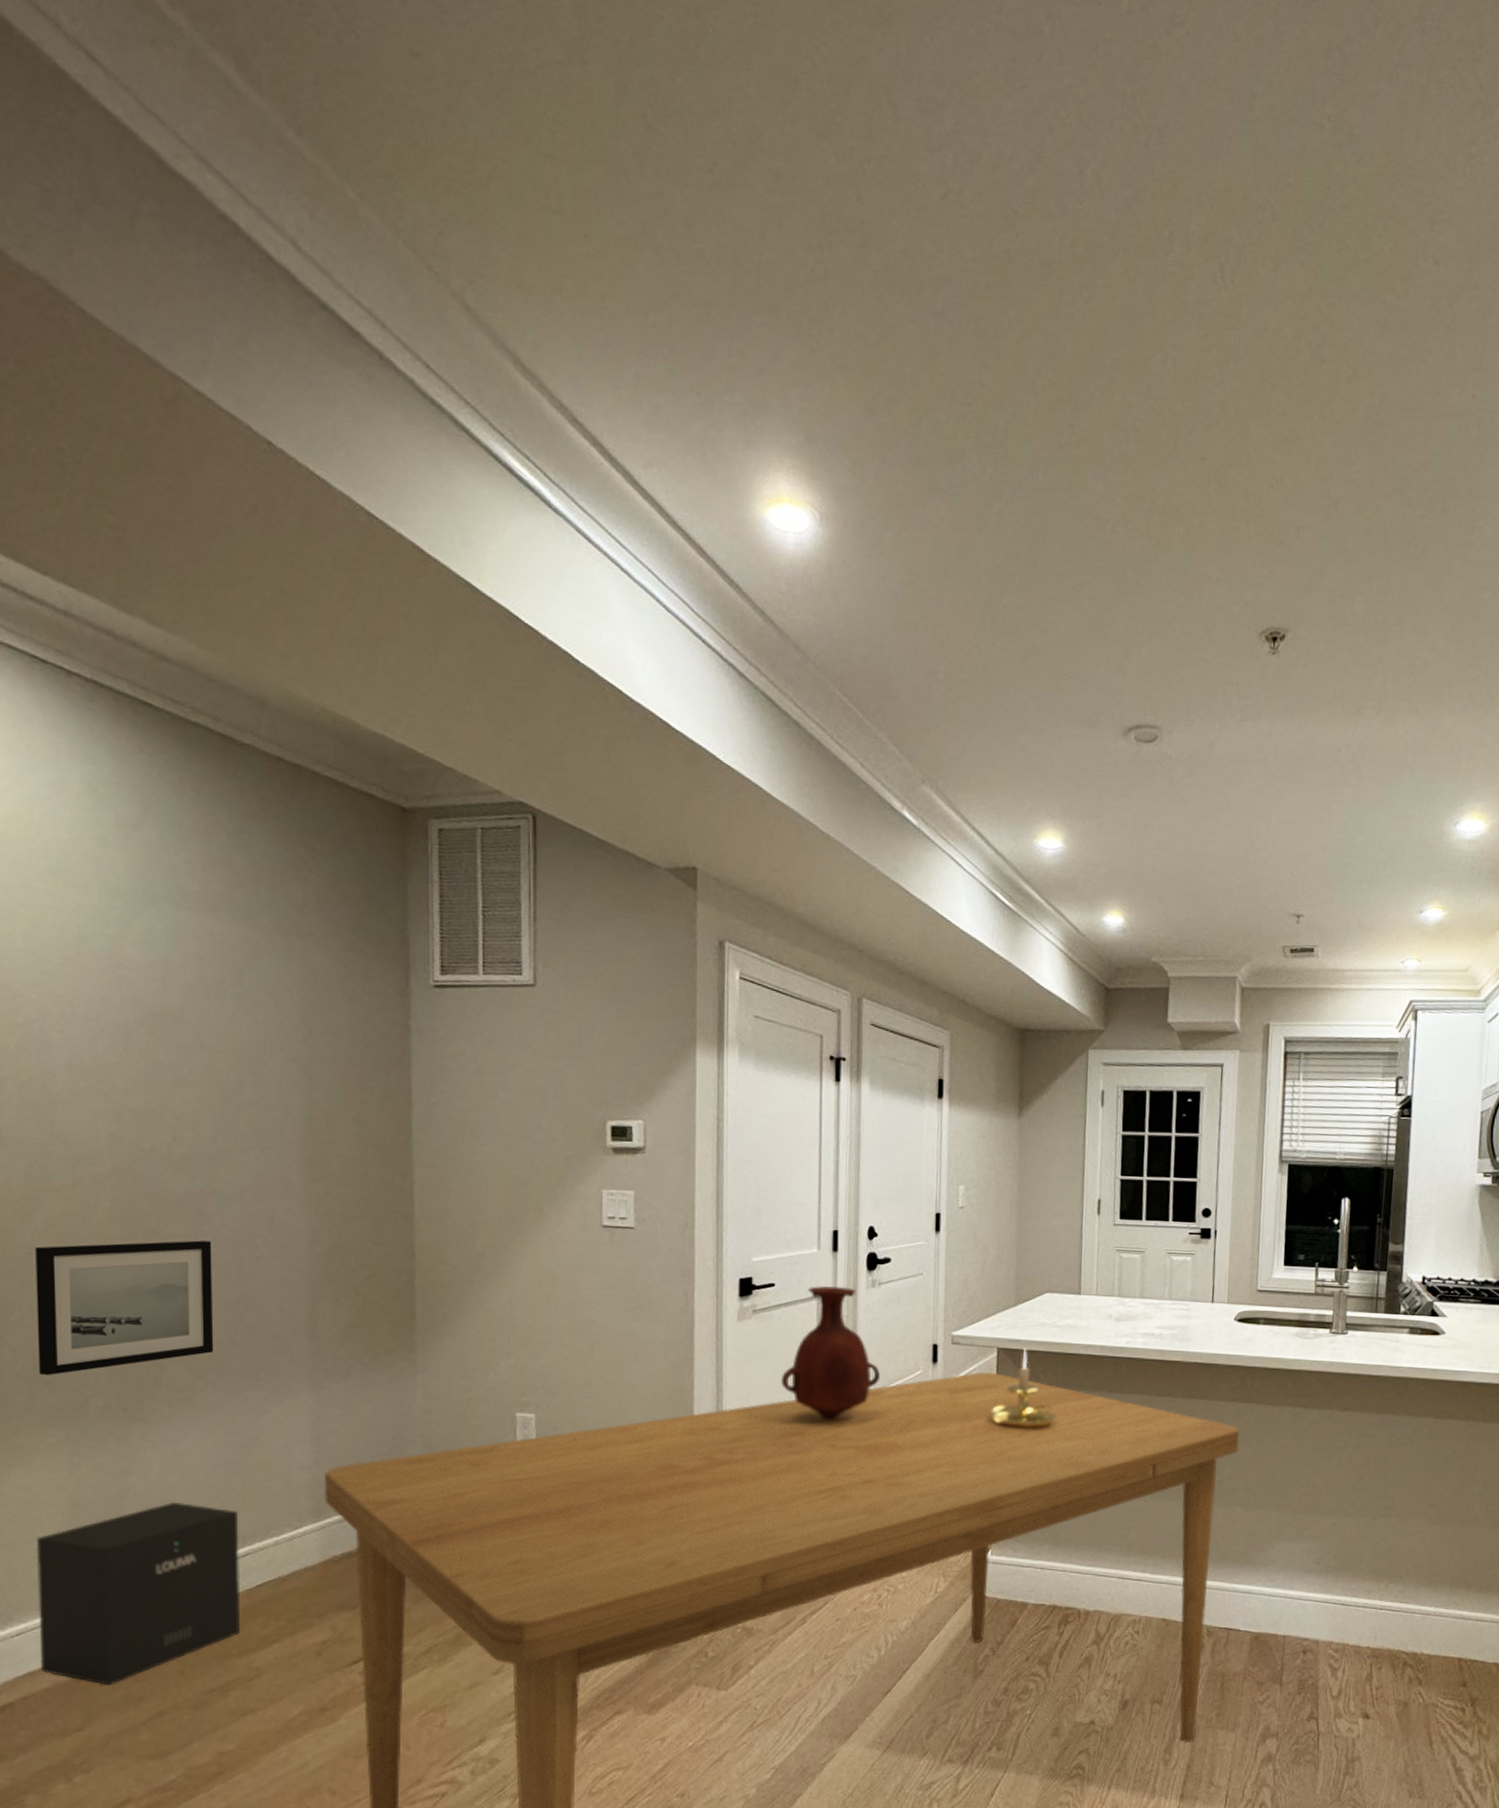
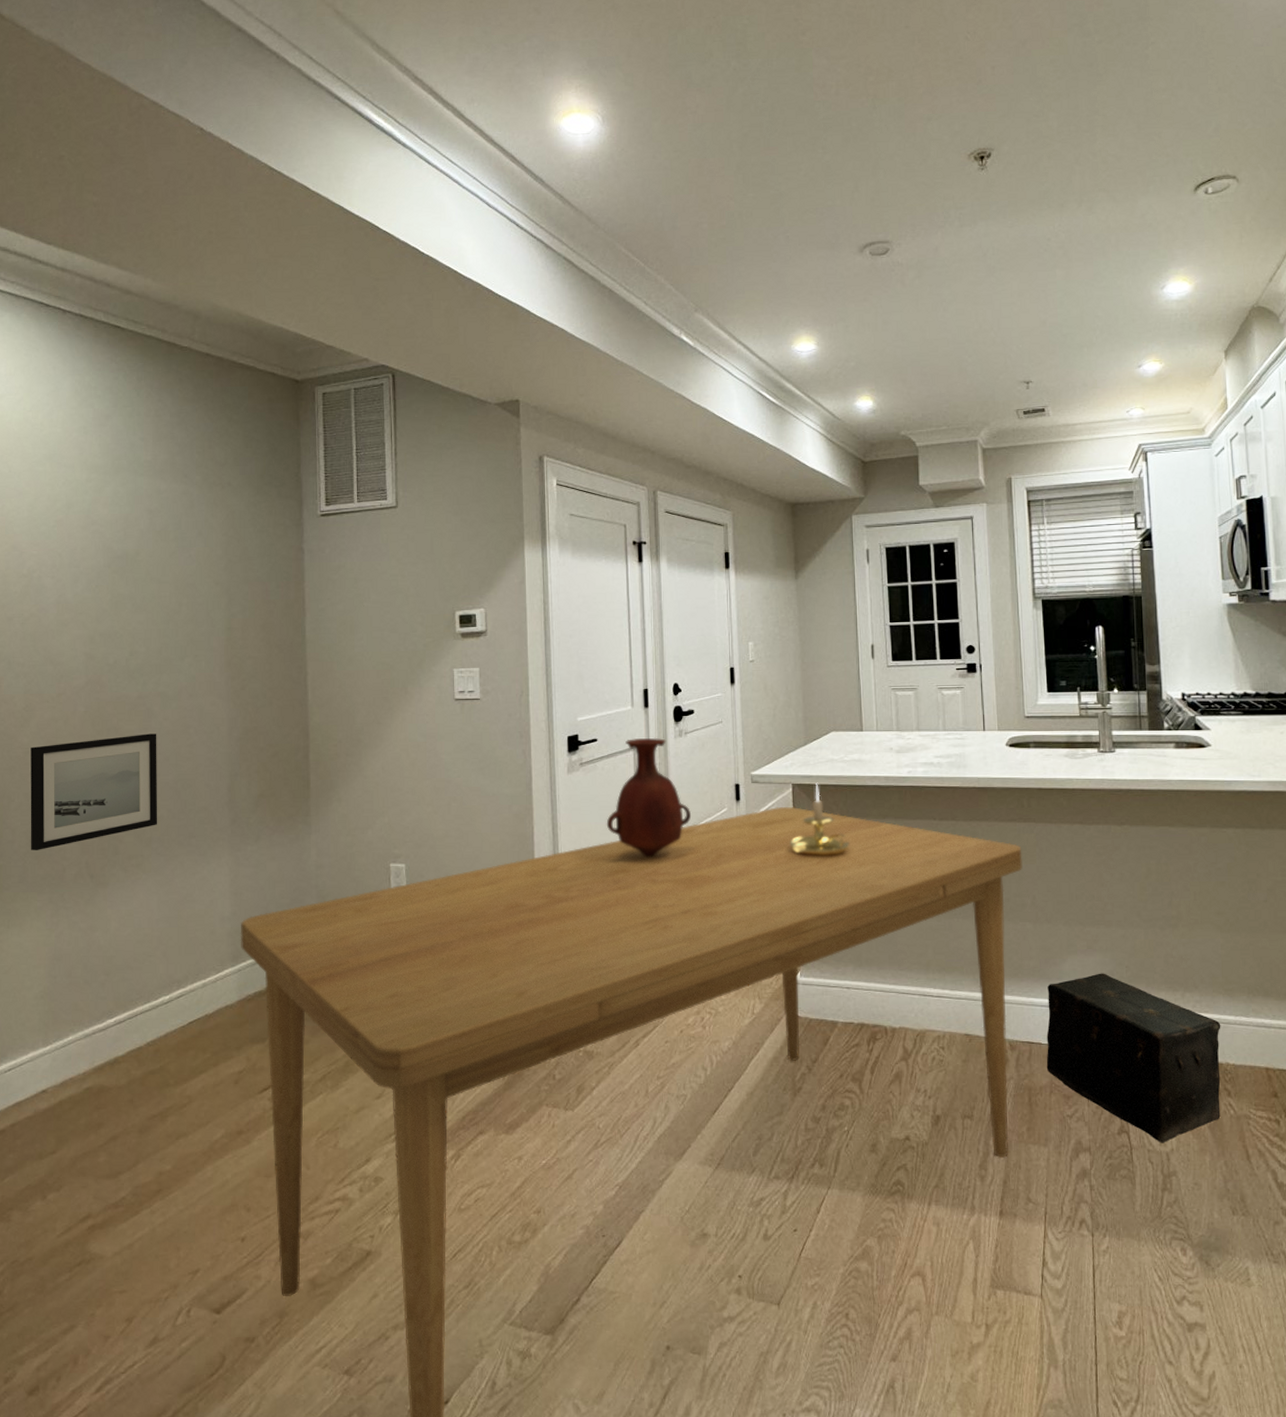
speaker: present [36,1503,241,1685] -> none [24,953,176,1113]
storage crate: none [1242,1561,1421,1729] -> present [1046,973,1221,1142]

